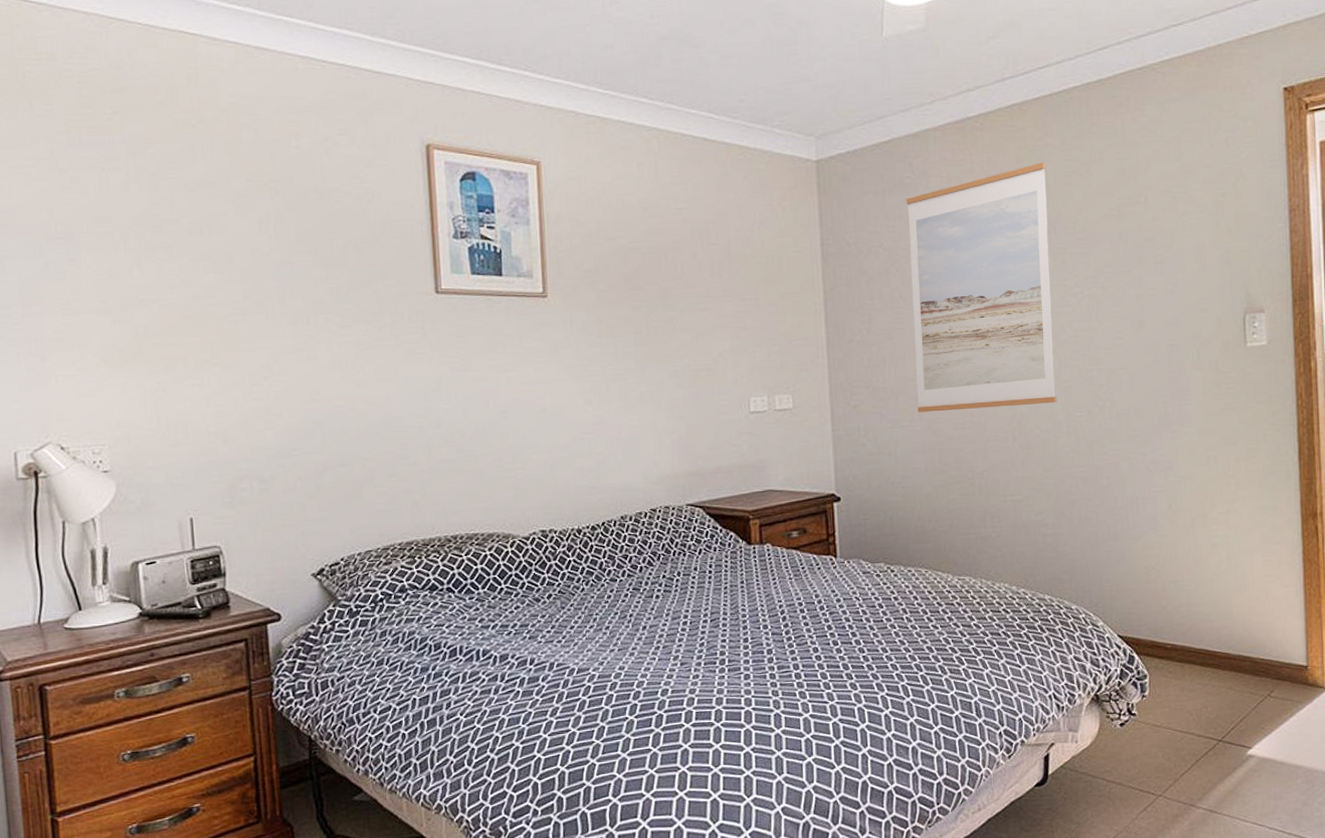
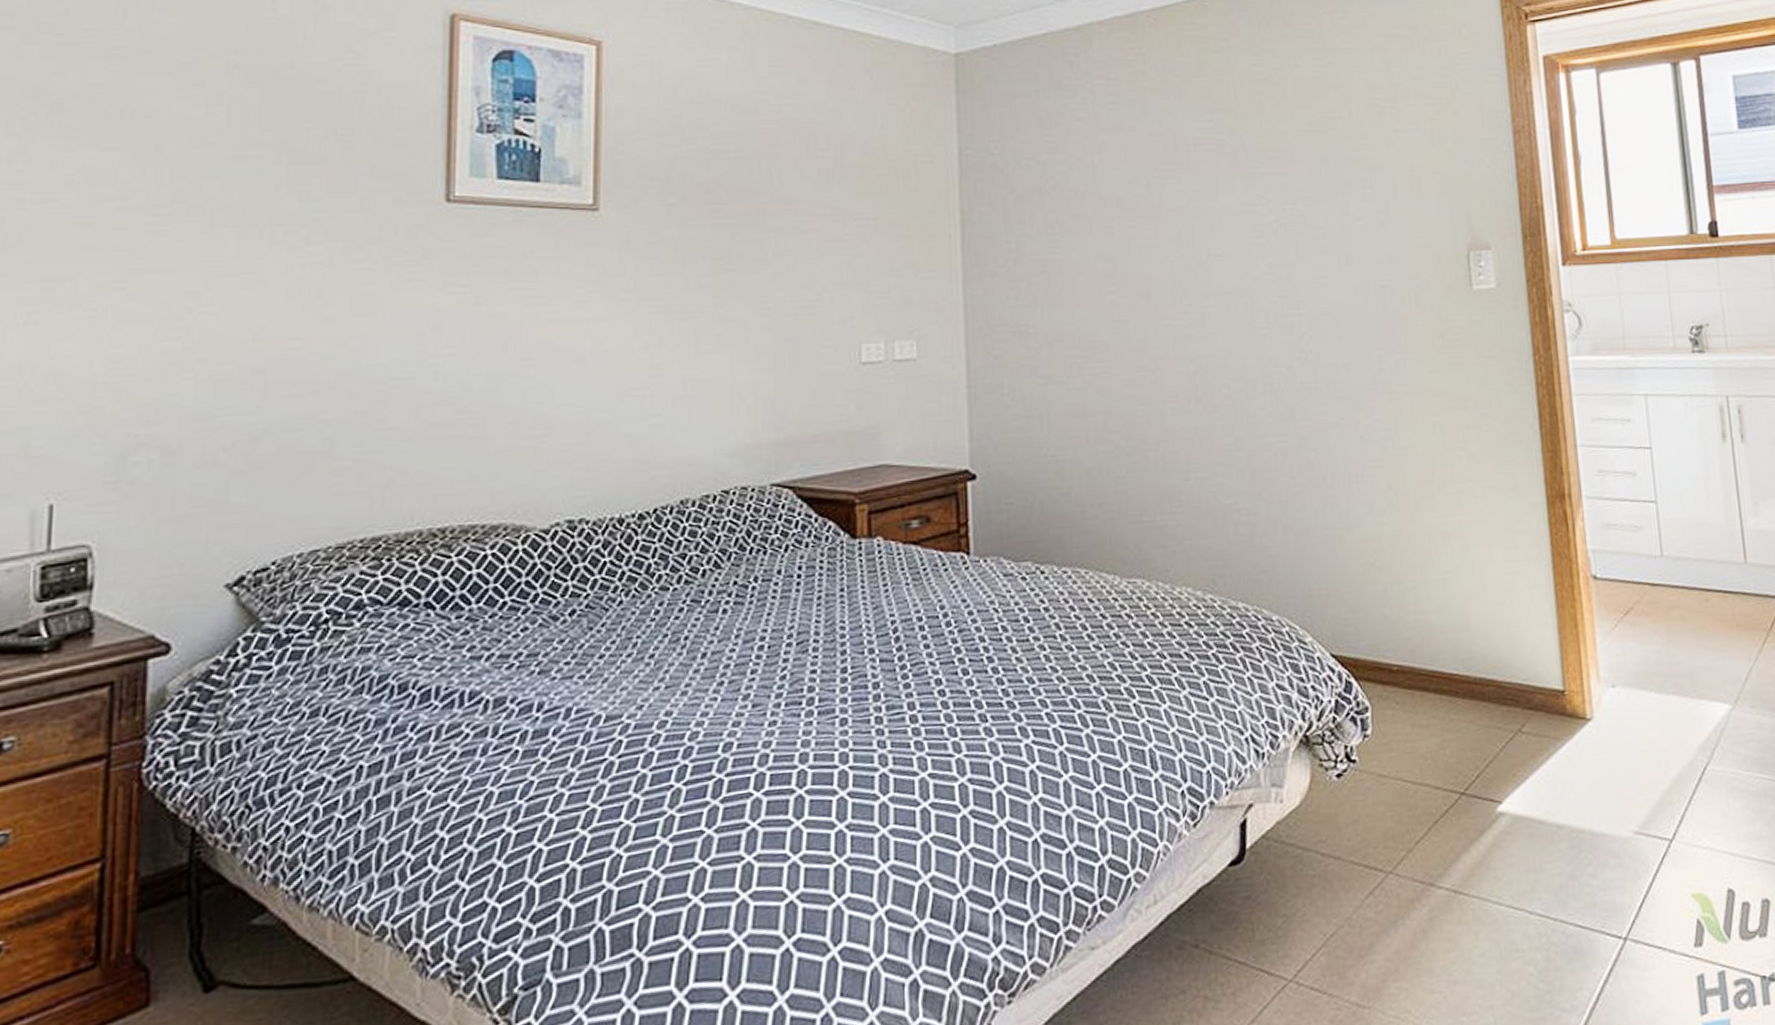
wall art: present [906,162,1057,413] -> none [1064,67,1250,366]

